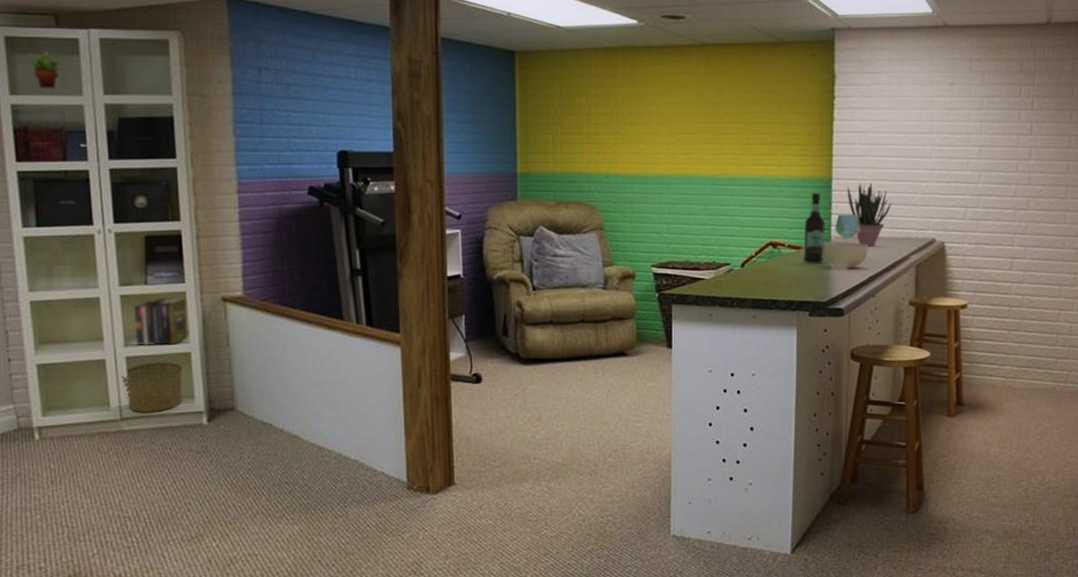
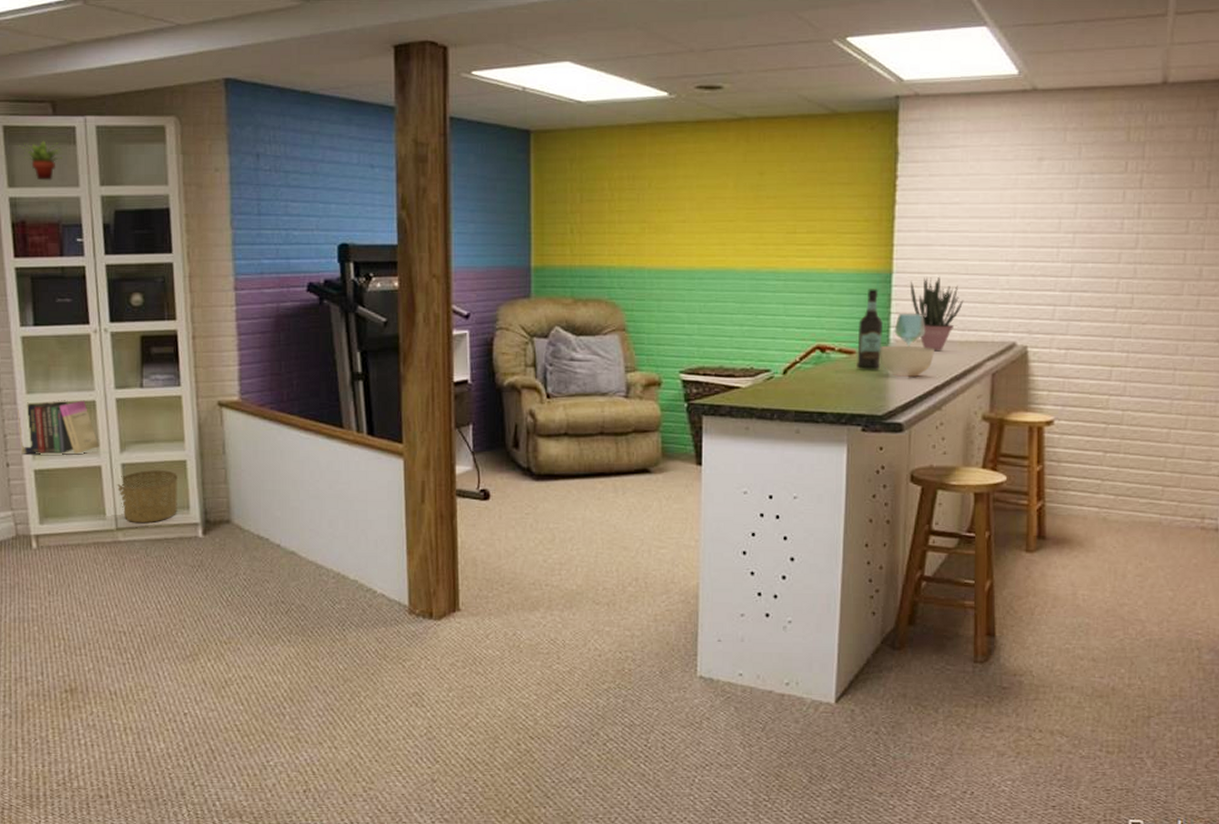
books: none [18,297,103,350] -> present [16,400,99,455]
books: present [133,297,188,345] -> none [129,402,183,452]

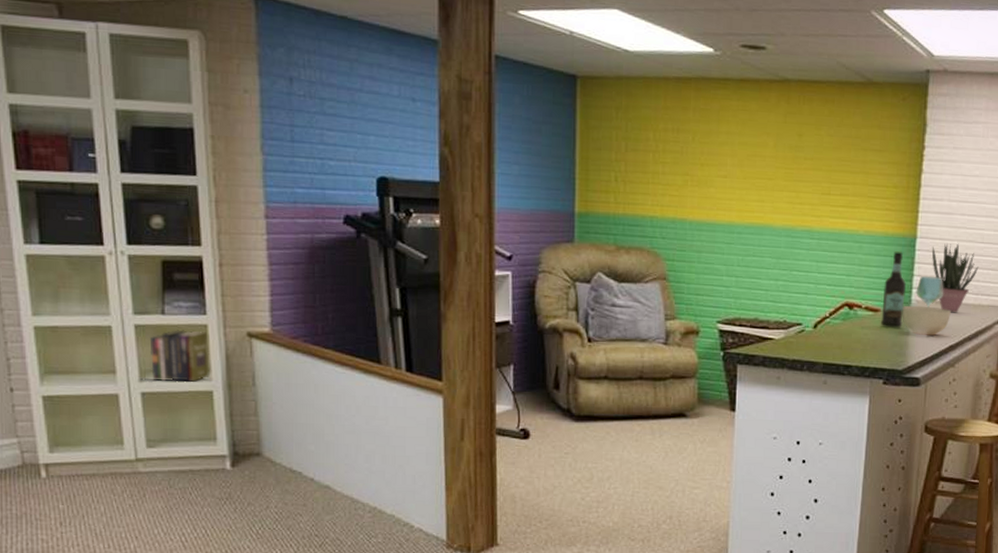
books: present [16,400,99,455] -> none [21,323,116,381]
succulent plant: present [17,140,62,181] -> none [17,44,71,89]
basket: present [116,470,177,524] -> none [135,400,203,455]
books: none [129,402,183,452] -> present [149,329,210,382]

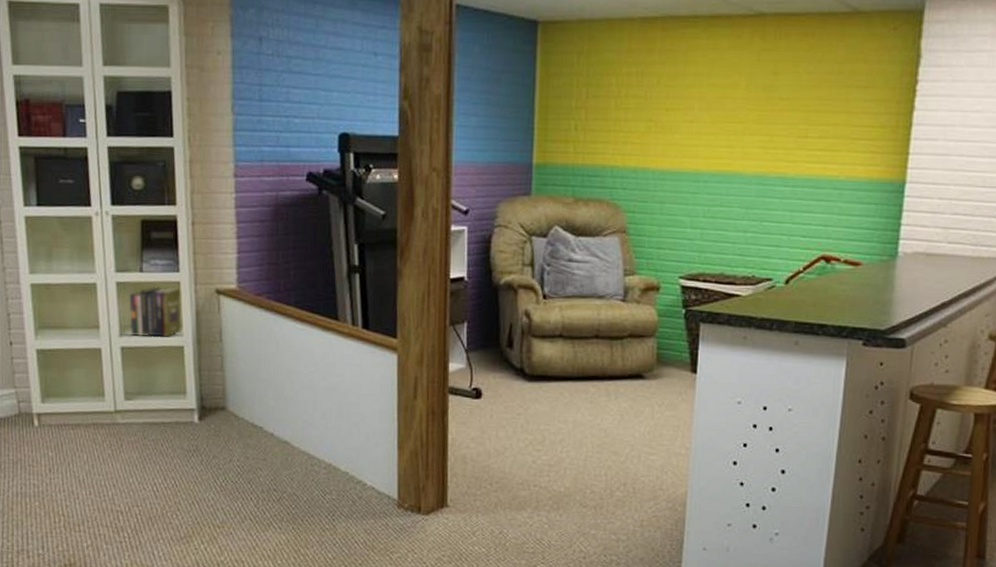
root beer: present [880,251,906,329] -> none [861,198,892,284]
bowl: present [902,305,951,336] -> none [886,258,944,292]
wine glass: present [916,276,944,307] -> none [903,226,936,260]
potted plant: present [931,243,979,313] -> none [923,188,979,267]

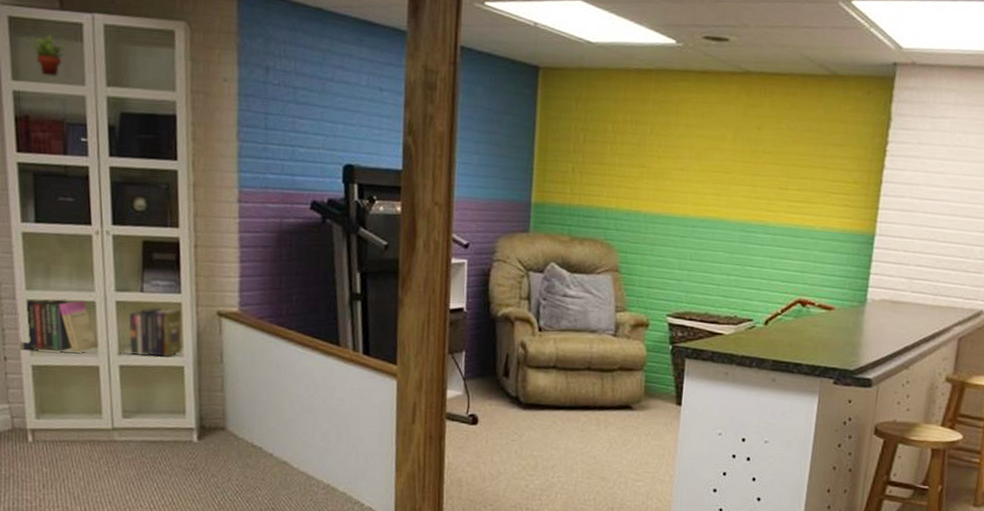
books: none [20,281,99,335] -> present [15,298,98,353]
succulent plant: none [21,17,66,59] -> present [22,34,69,77]

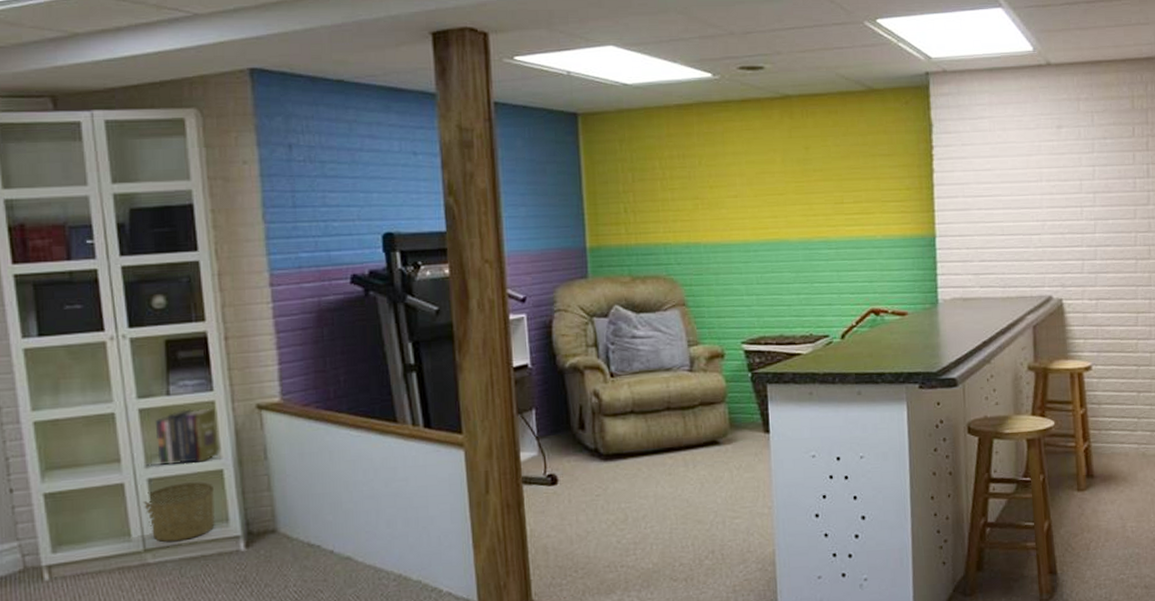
books: present [15,298,98,353] -> none [20,413,121,478]
succulent plant: present [22,34,69,77] -> none [12,137,66,180]
basket: none [113,373,175,426] -> present [142,482,215,543]

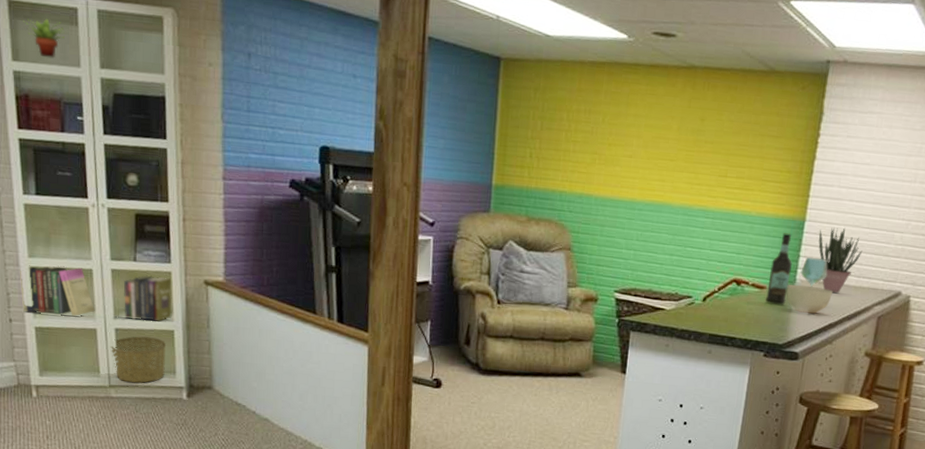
succulent plant: none [12,137,66,180] -> present [21,18,65,59]
books: none [20,413,121,478] -> present [19,265,95,316]
root beer: none [907,252,932,331] -> present [765,233,792,305]
bowl: none [930,304,980,334] -> present [786,284,833,314]
wine glass: none [941,274,970,305] -> present [800,257,828,287]
potted plant: none [952,238,1003,309] -> present [818,227,863,294]

